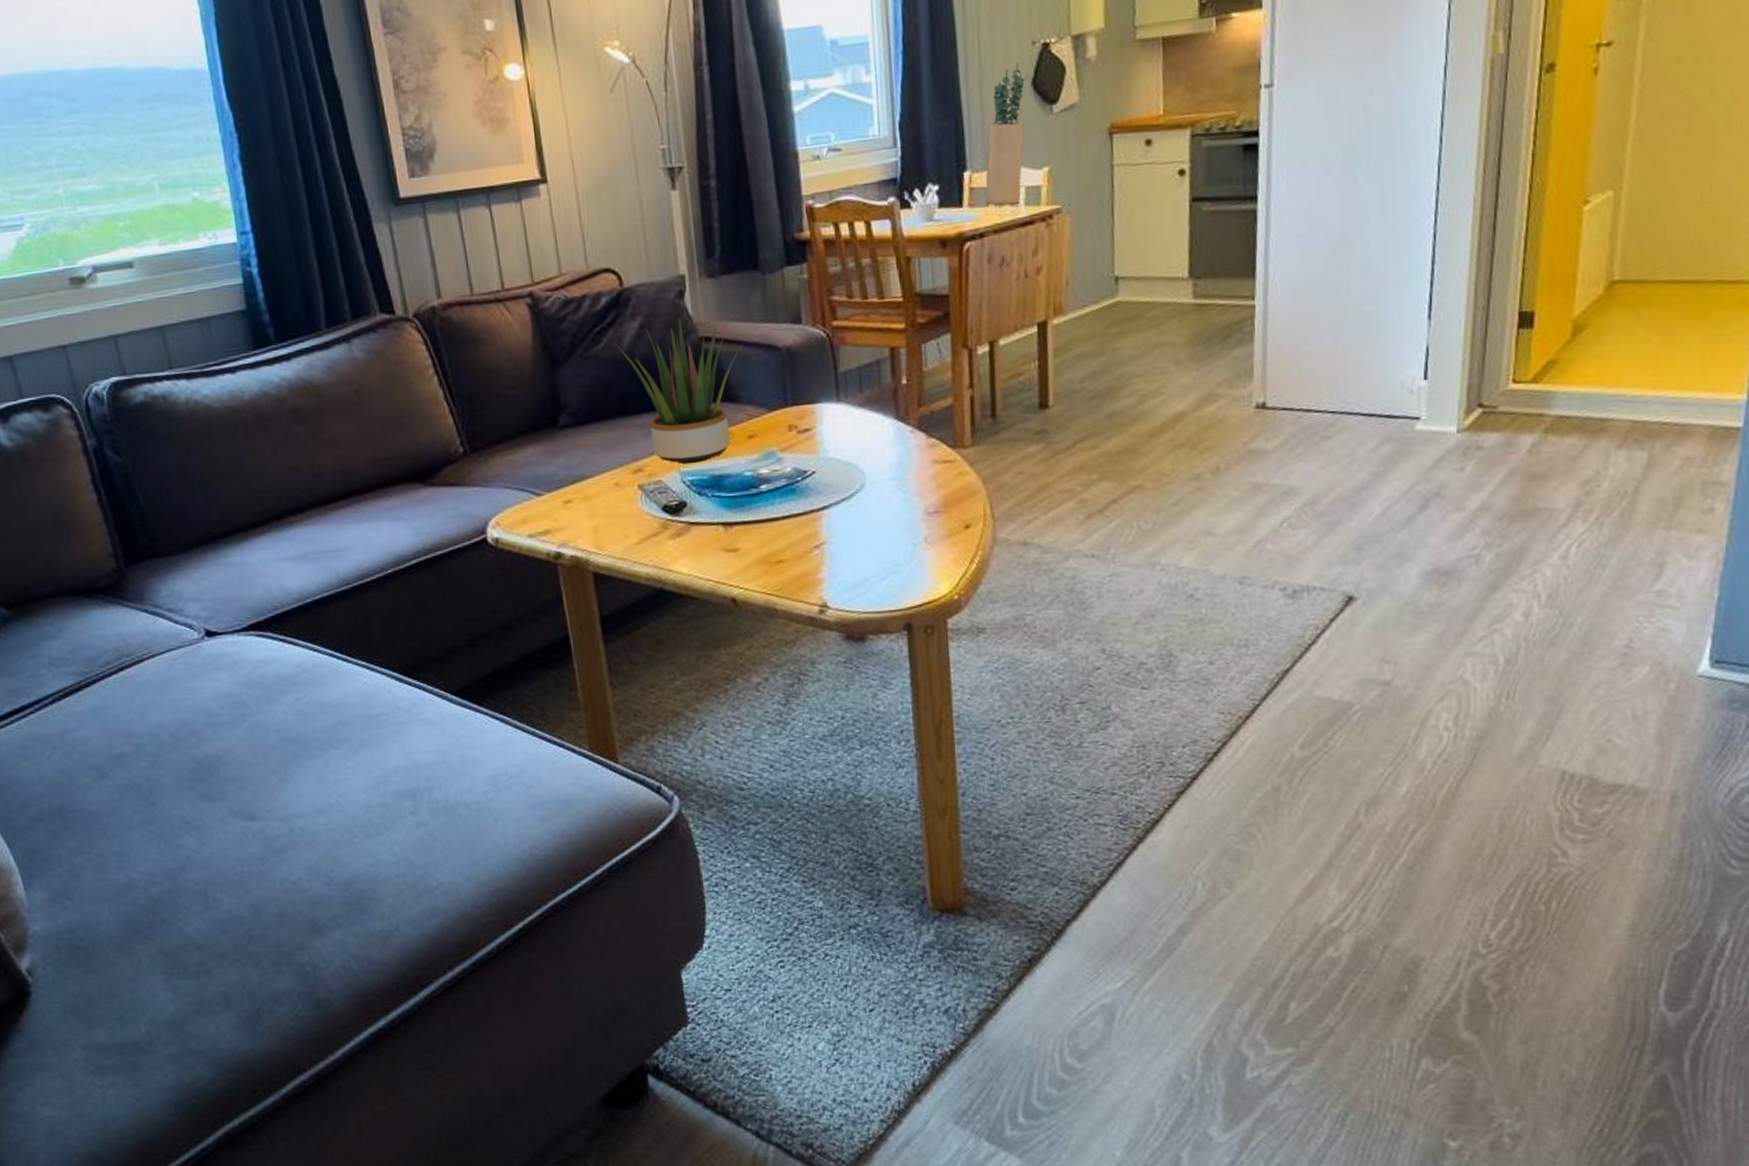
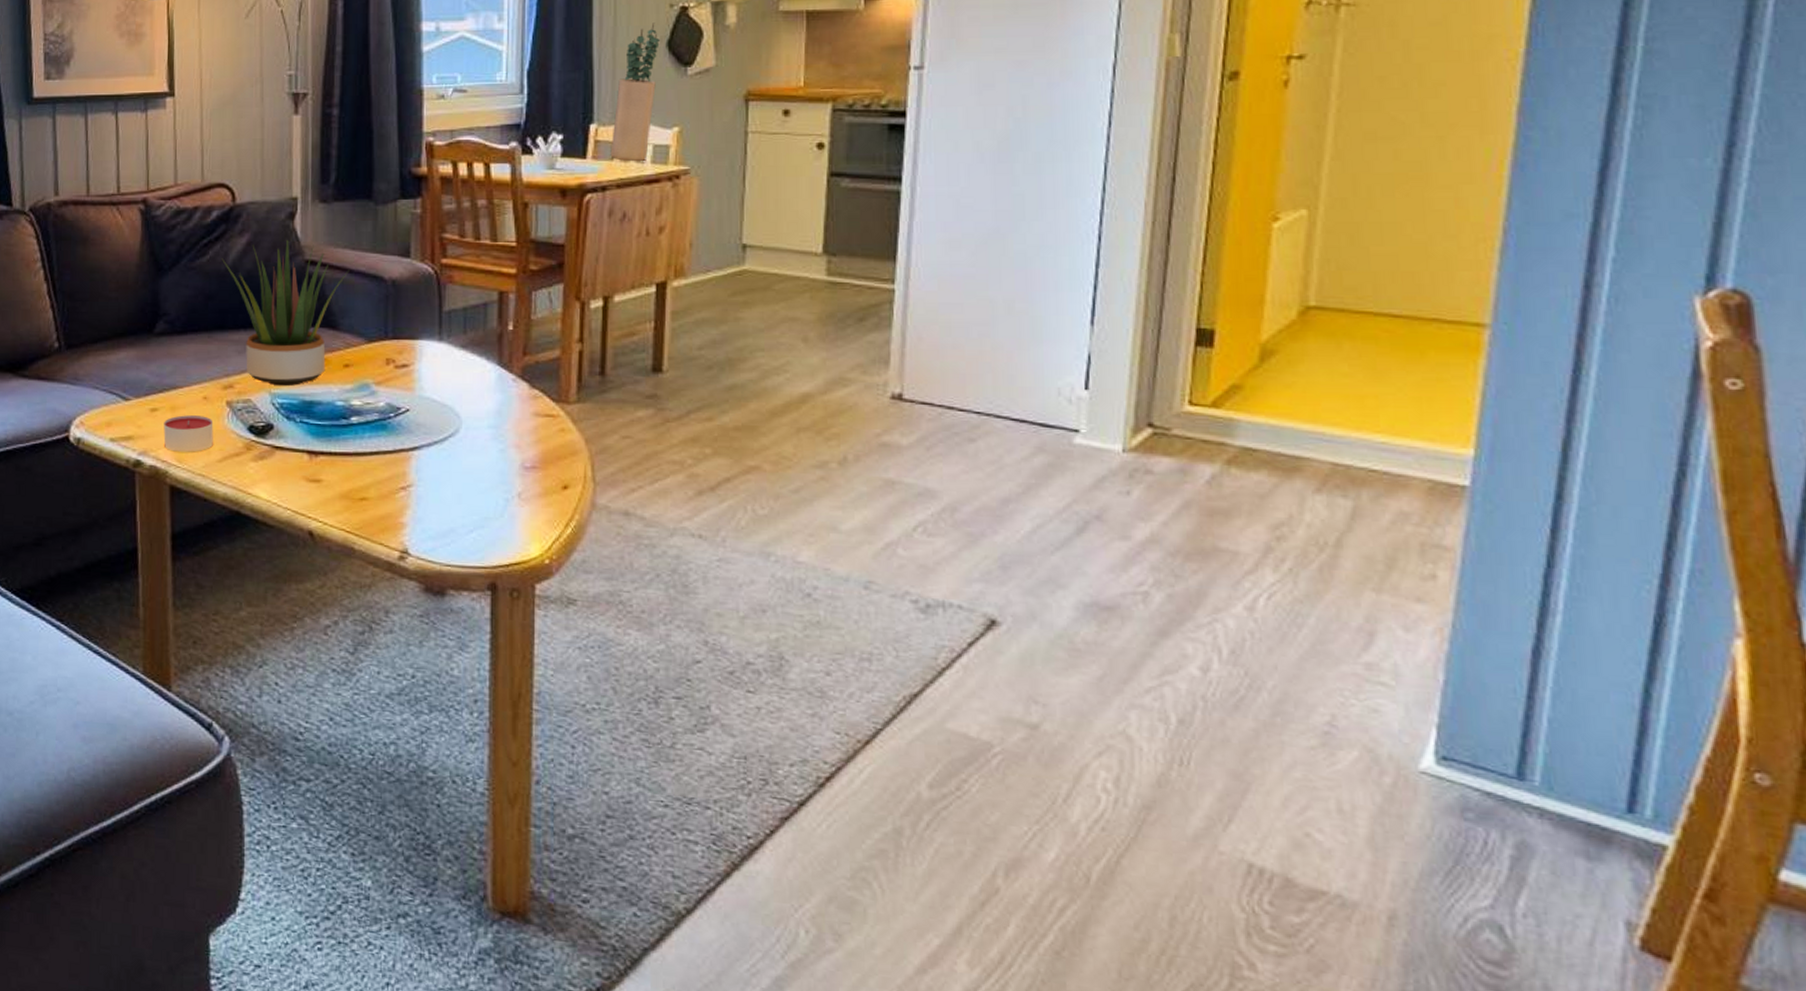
candle: none [579,502,630,541] -> present [163,415,214,454]

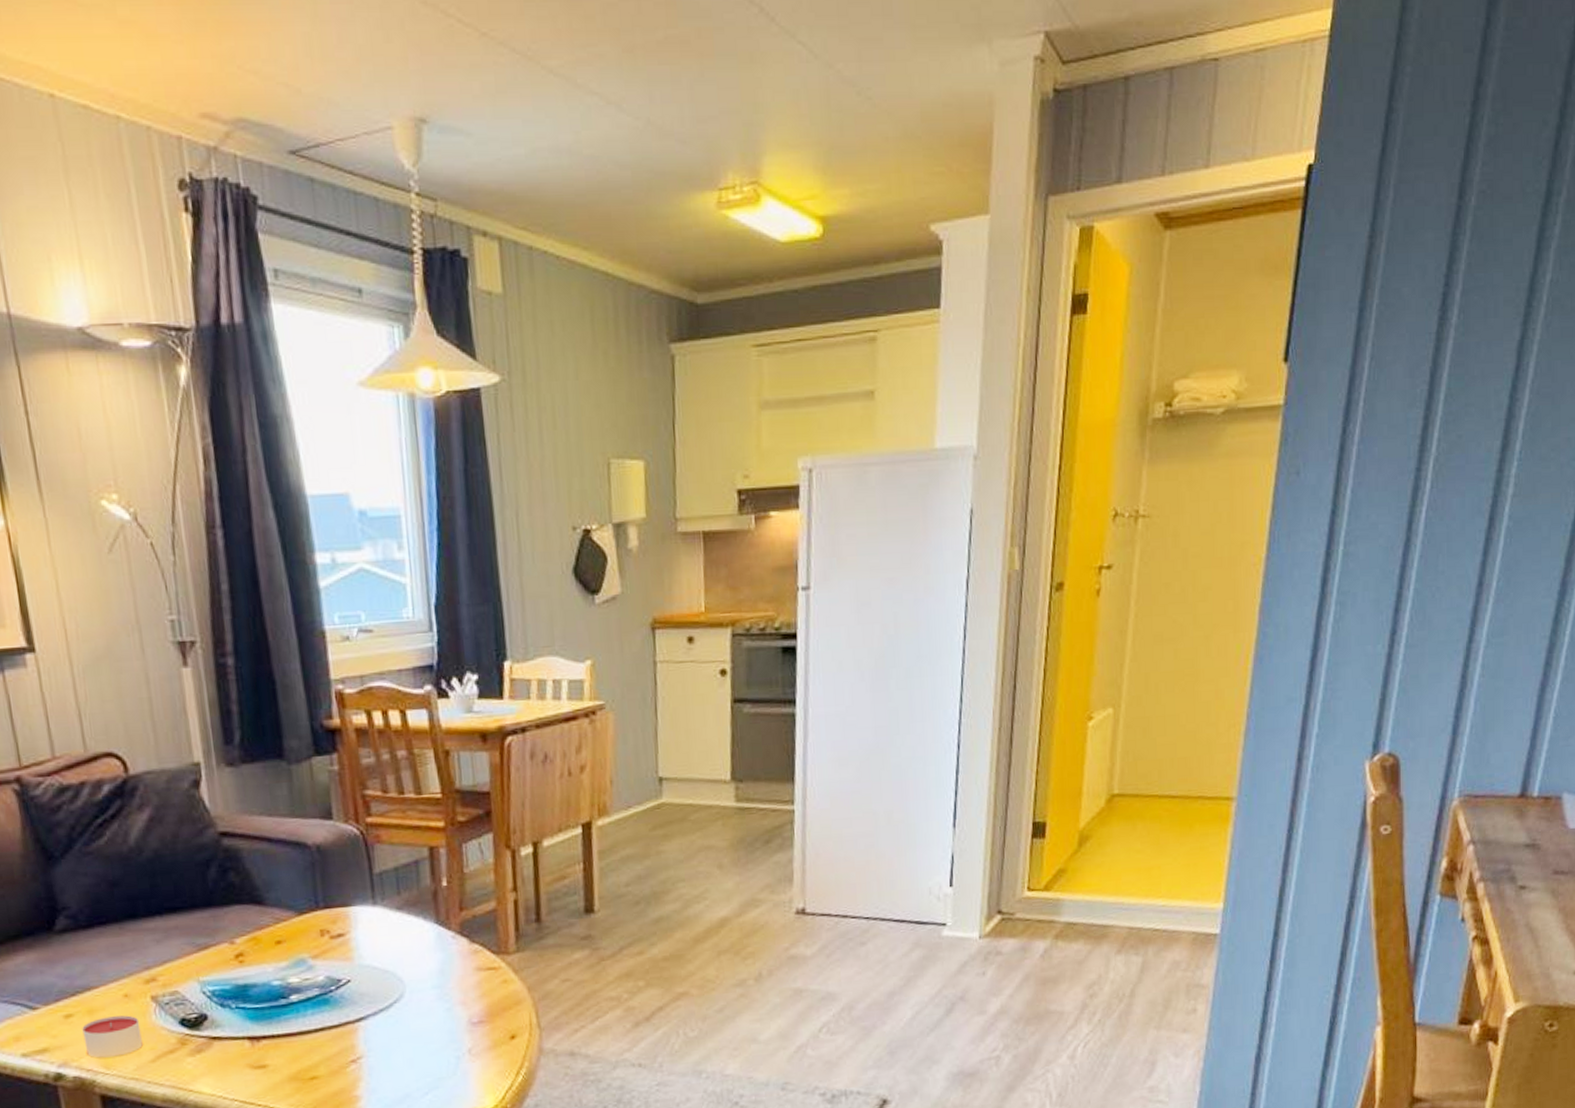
potted plant: present [221,240,349,387] -> none [121,812,269,973]
vase: present [610,22,660,162] -> none [526,547,566,700]

